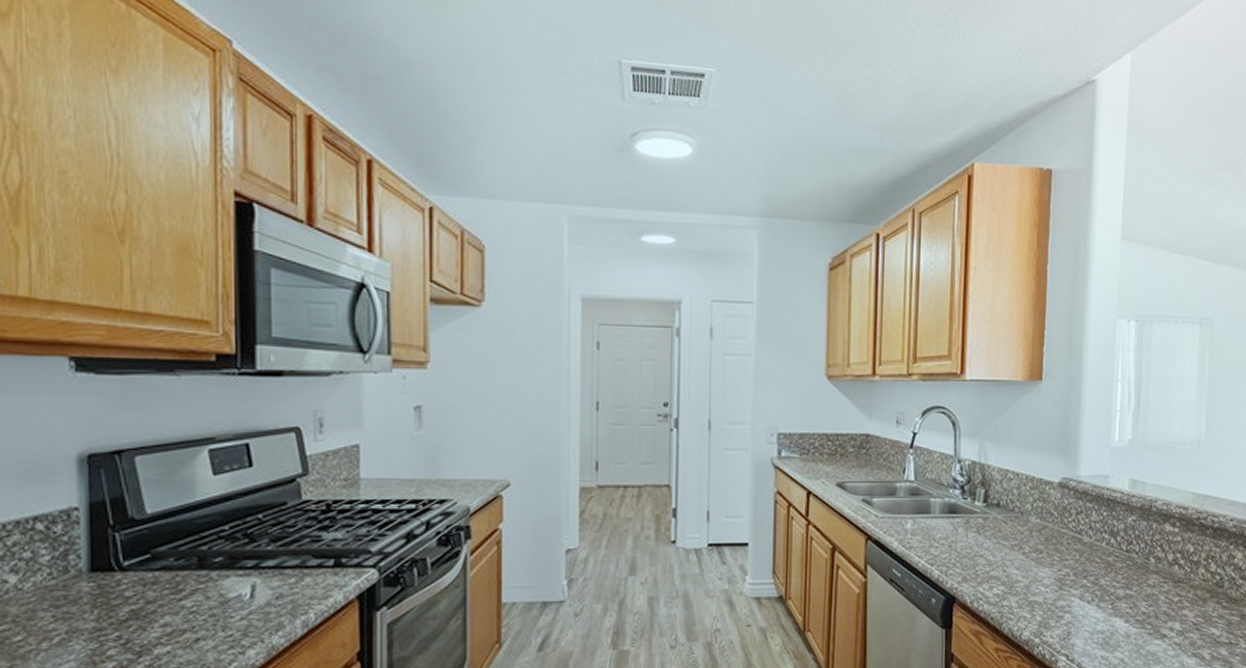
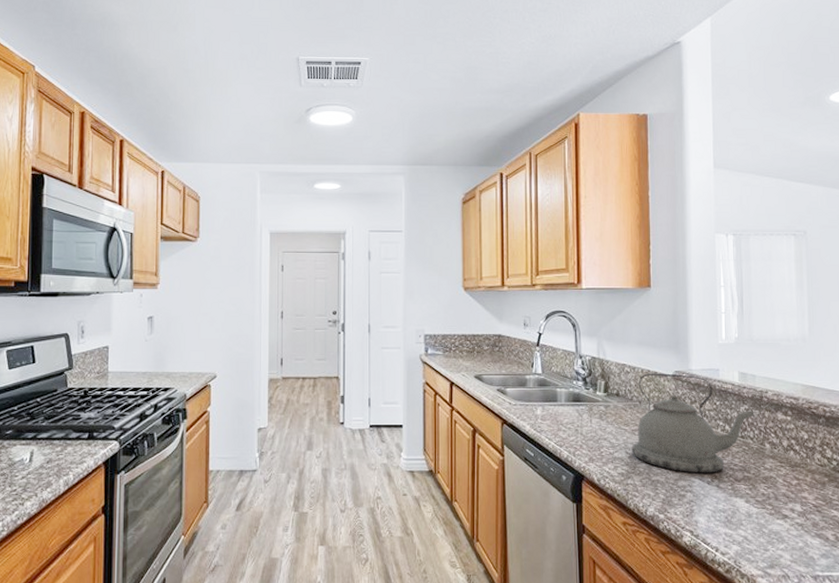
kettle: none [1009,480,1142,592] -> present [631,373,754,474]

